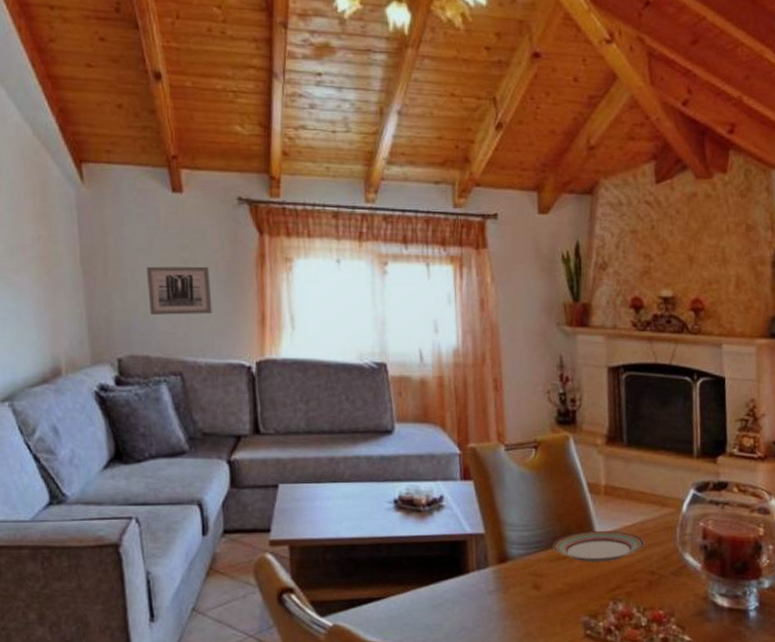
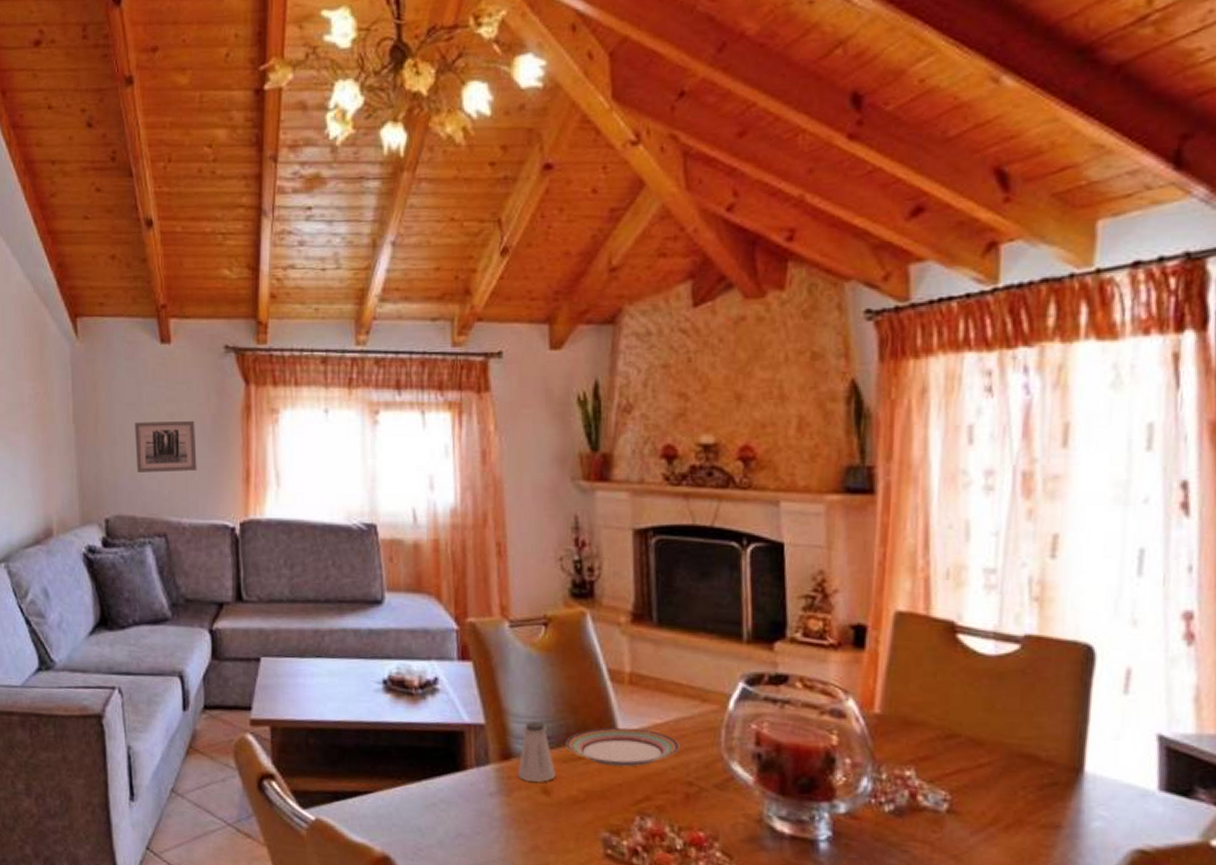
saltshaker: none [512,529,545,579] -> present [517,722,557,782]

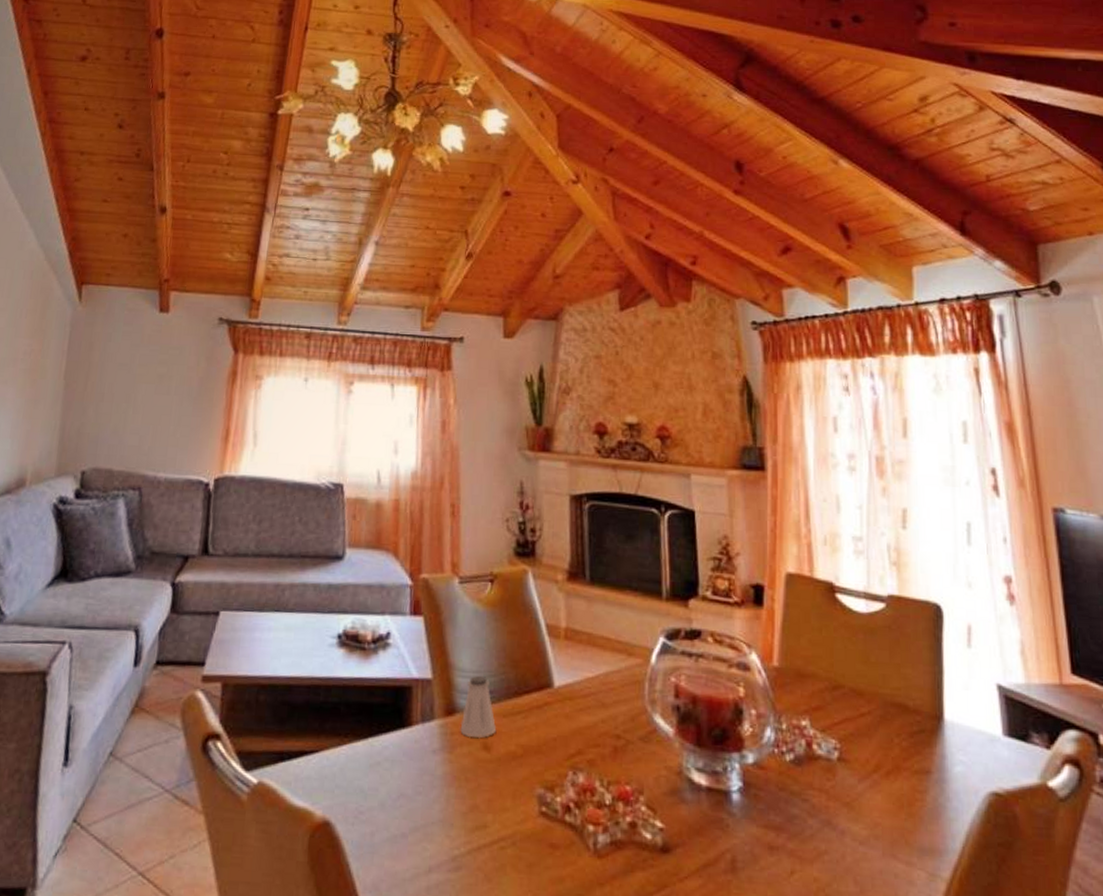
wall art: present [135,420,197,473] -> none [120,381,183,429]
plate: present [566,727,680,767] -> none [506,681,609,721]

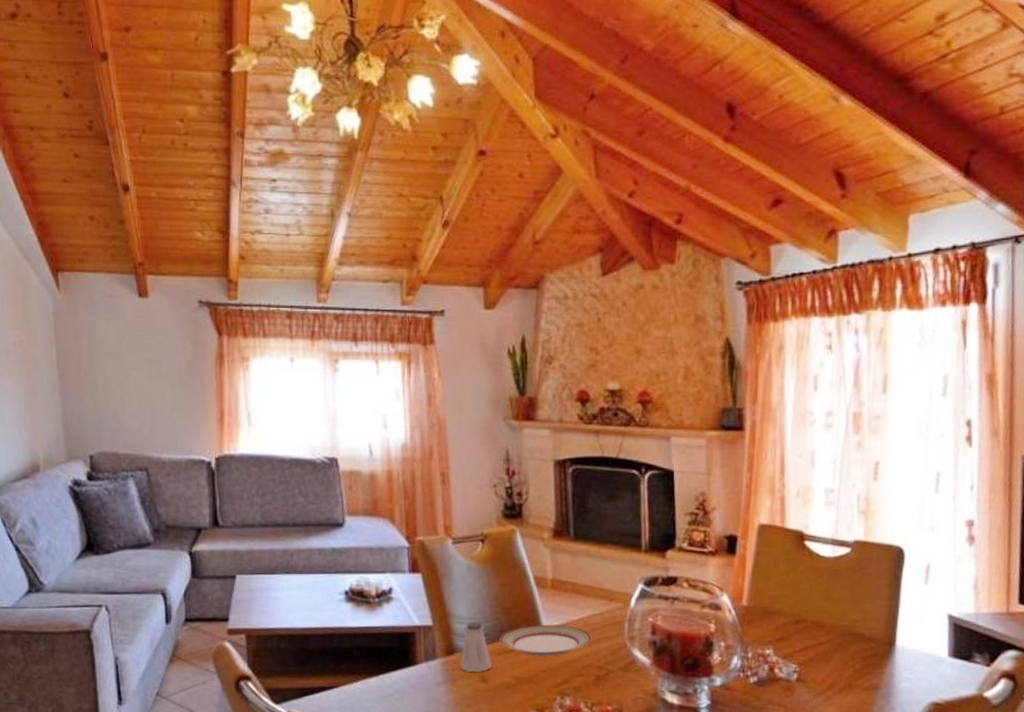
plate: none [506,681,609,721] -> present [500,624,592,656]

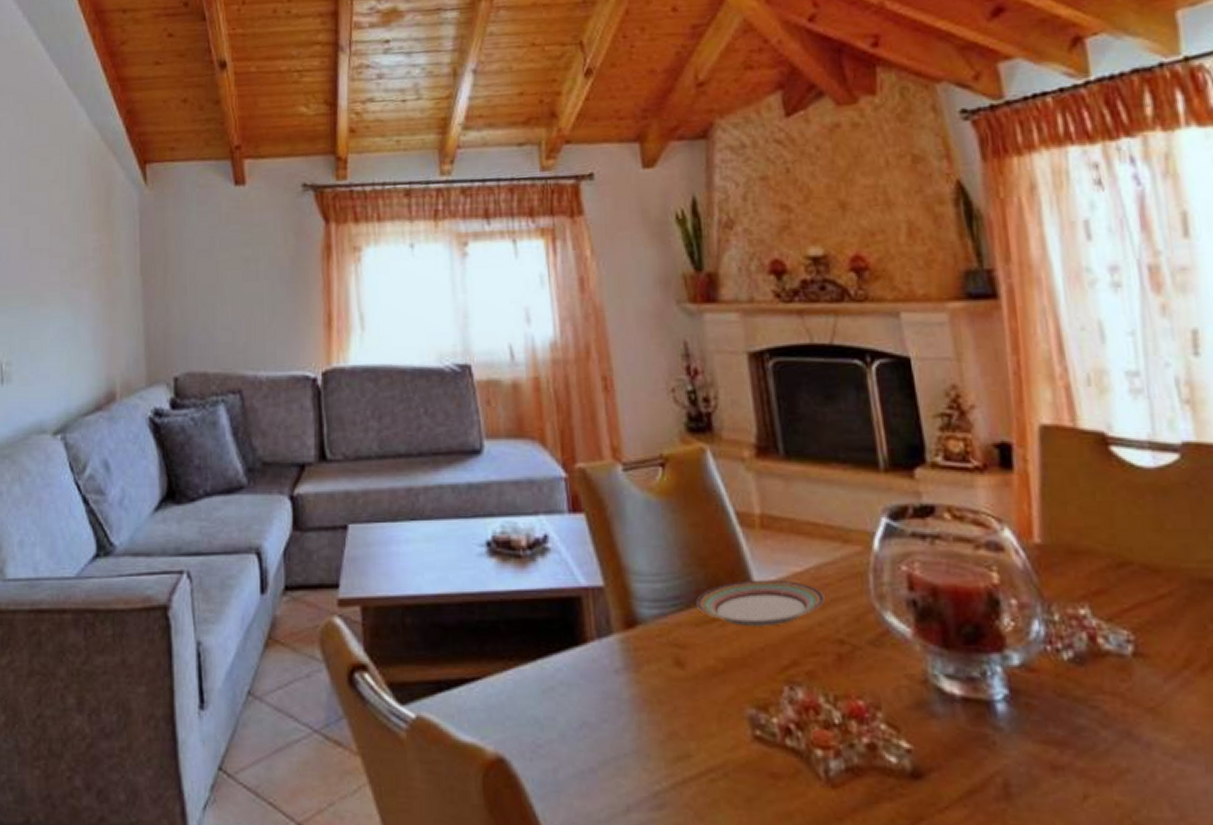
saltshaker: present [460,622,492,672] -> none [644,580,690,652]

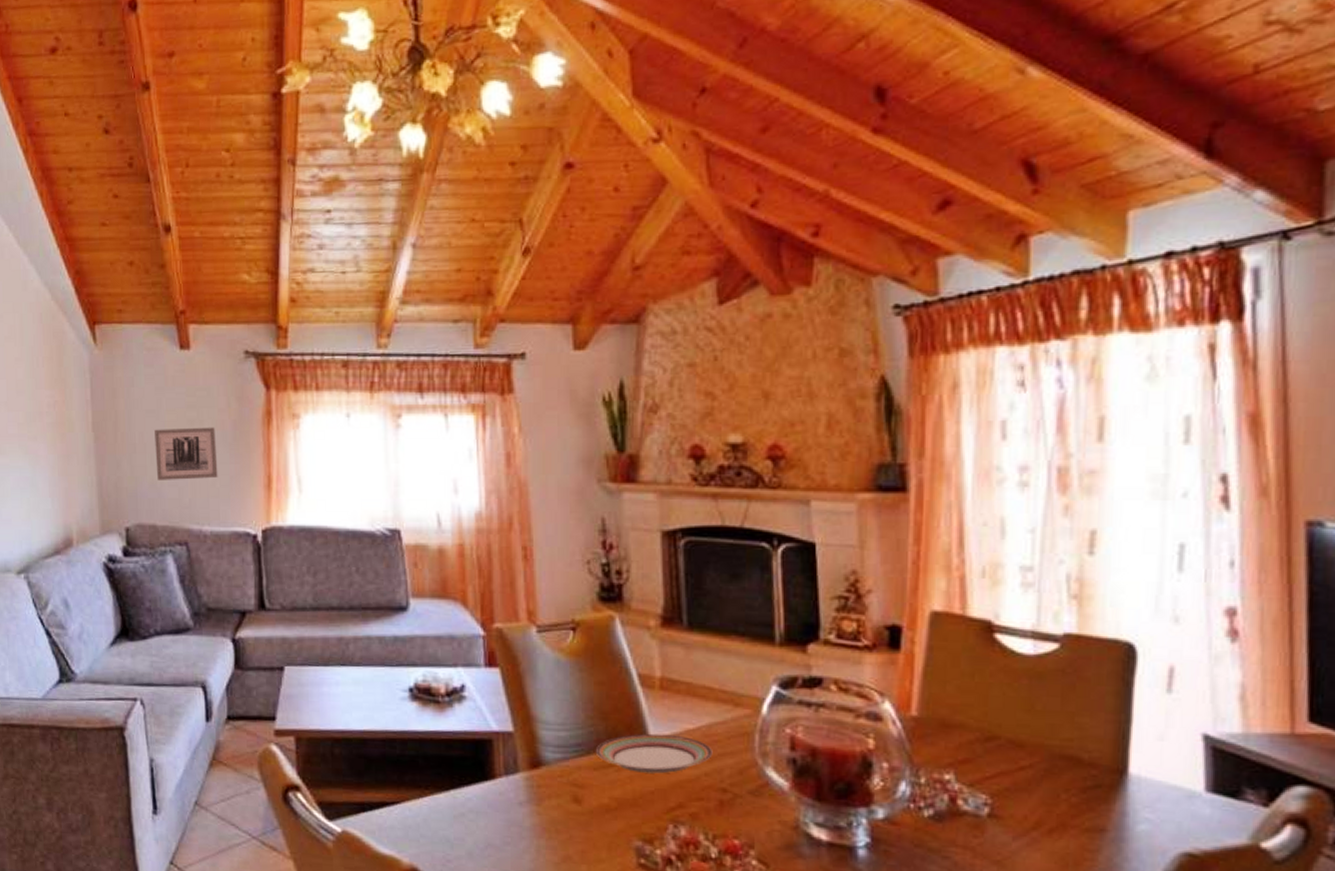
wall art: none [207,264,274,324] -> present [155,427,218,480]

